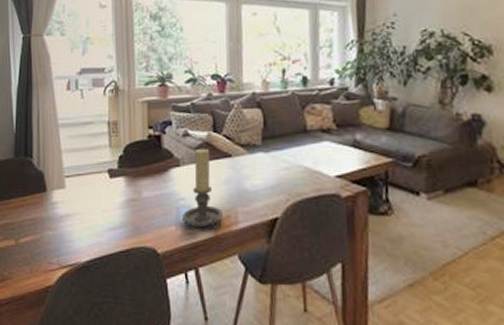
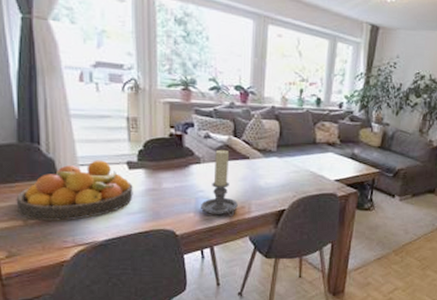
fruit bowl: none [10,169,114,240] -> present [16,160,133,221]

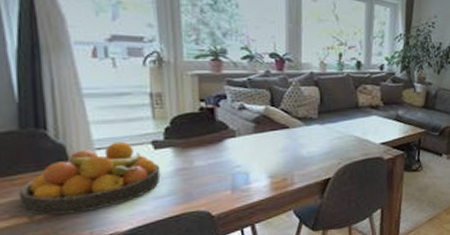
candle holder: present [201,149,238,217] -> none [238,120,279,191]

